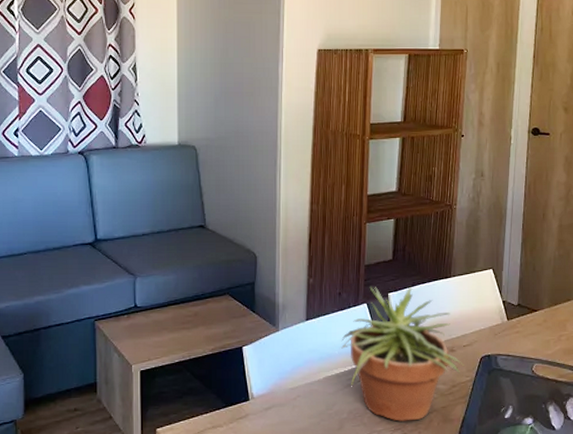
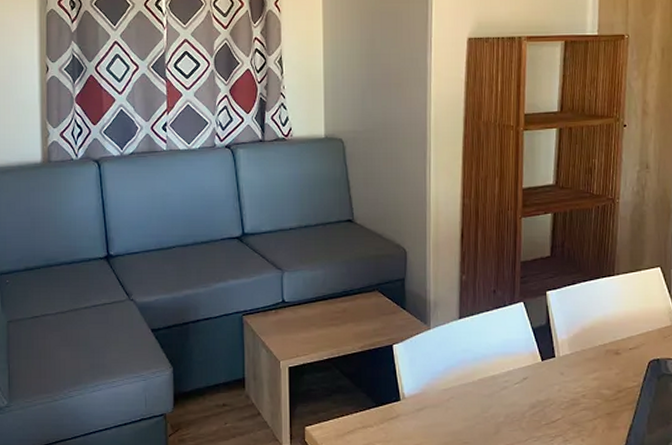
potted plant: present [340,287,465,422] -> none [495,285,631,427]

